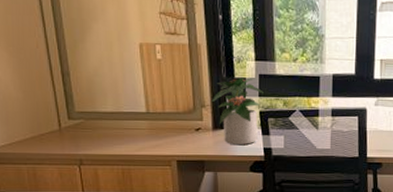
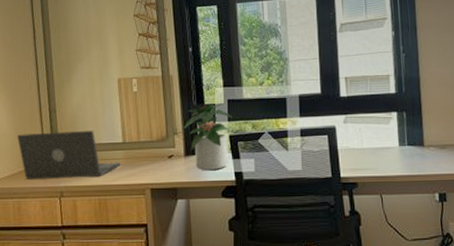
laptop: none [26,97,145,146] -> present [17,130,121,179]

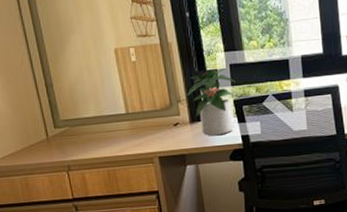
laptop: present [17,130,121,179] -> none [15,102,127,156]

